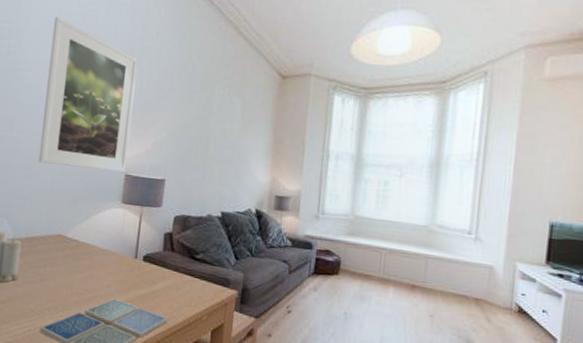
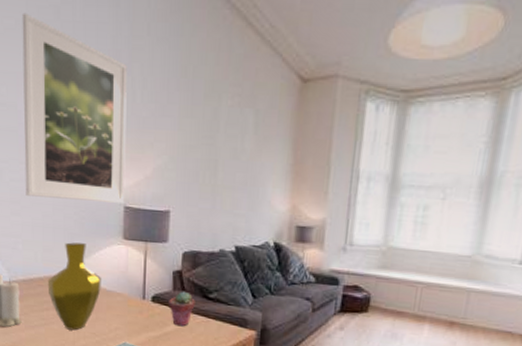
vase: none [48,204,98,287] -> present [47,242,101,331]
potted succulent: none [158,251,183,285] -> present [168,291,195,327]

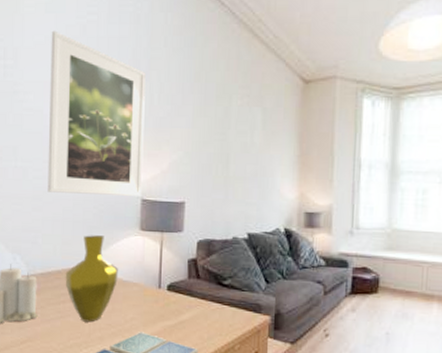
potted succulent: present [168,291,195,327] -> none [184,279,210,315]

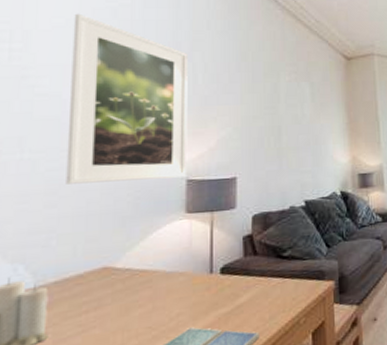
vase: present [65,235,118,322] -> none [88,225,159,331]

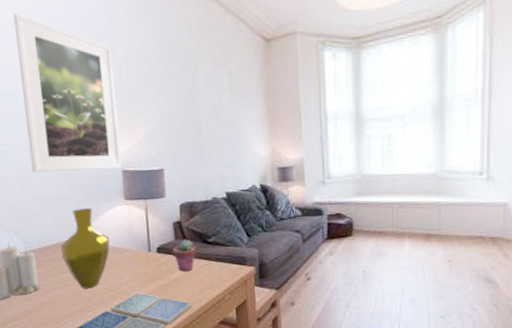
vase: none [88,225,159,331] -> present [60,208,110,289]
potted succulent: none [240,255,269,295] -> present [172,239,197,272]

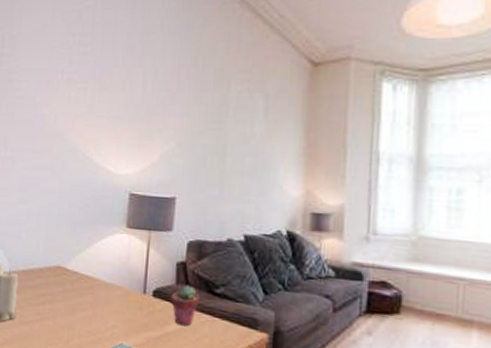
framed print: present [12,13,121,173] -> none [34,17,140,190]
vase: present [60,208,110,289] -> none [46,231,101,328]

